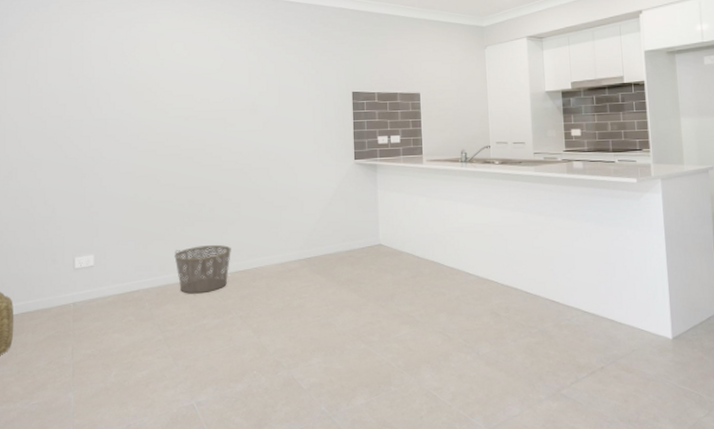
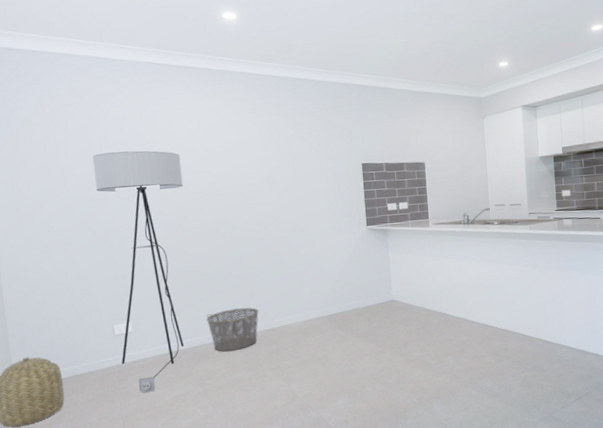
floor lamp: none [72,70,162,336] -> present [92,151,184,393]

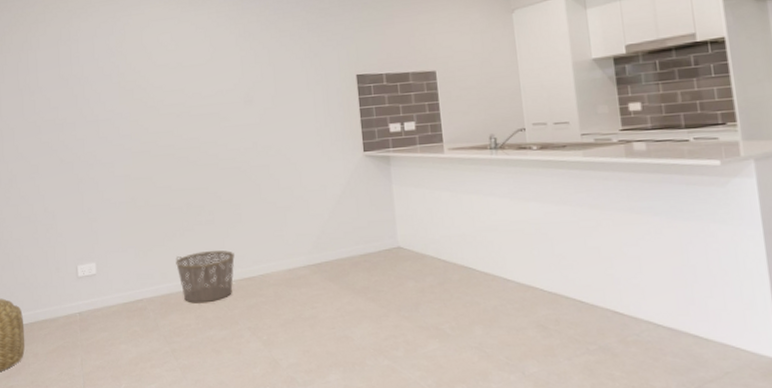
floor lamp: present [92,151,184,393] -> none [62,68,153,347]

